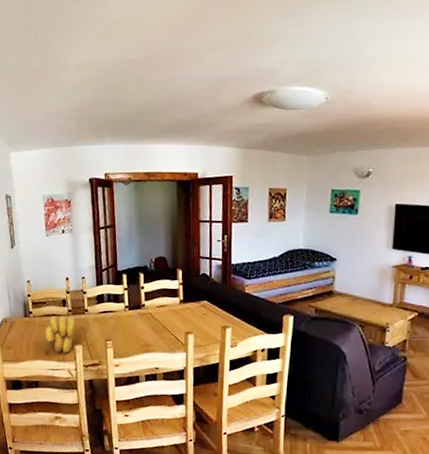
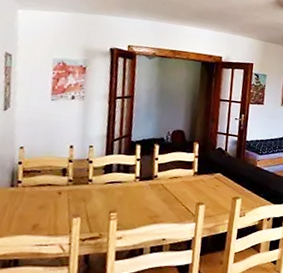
banana bunch: present [45,316,76,354] -> none [34,186,77,227]

